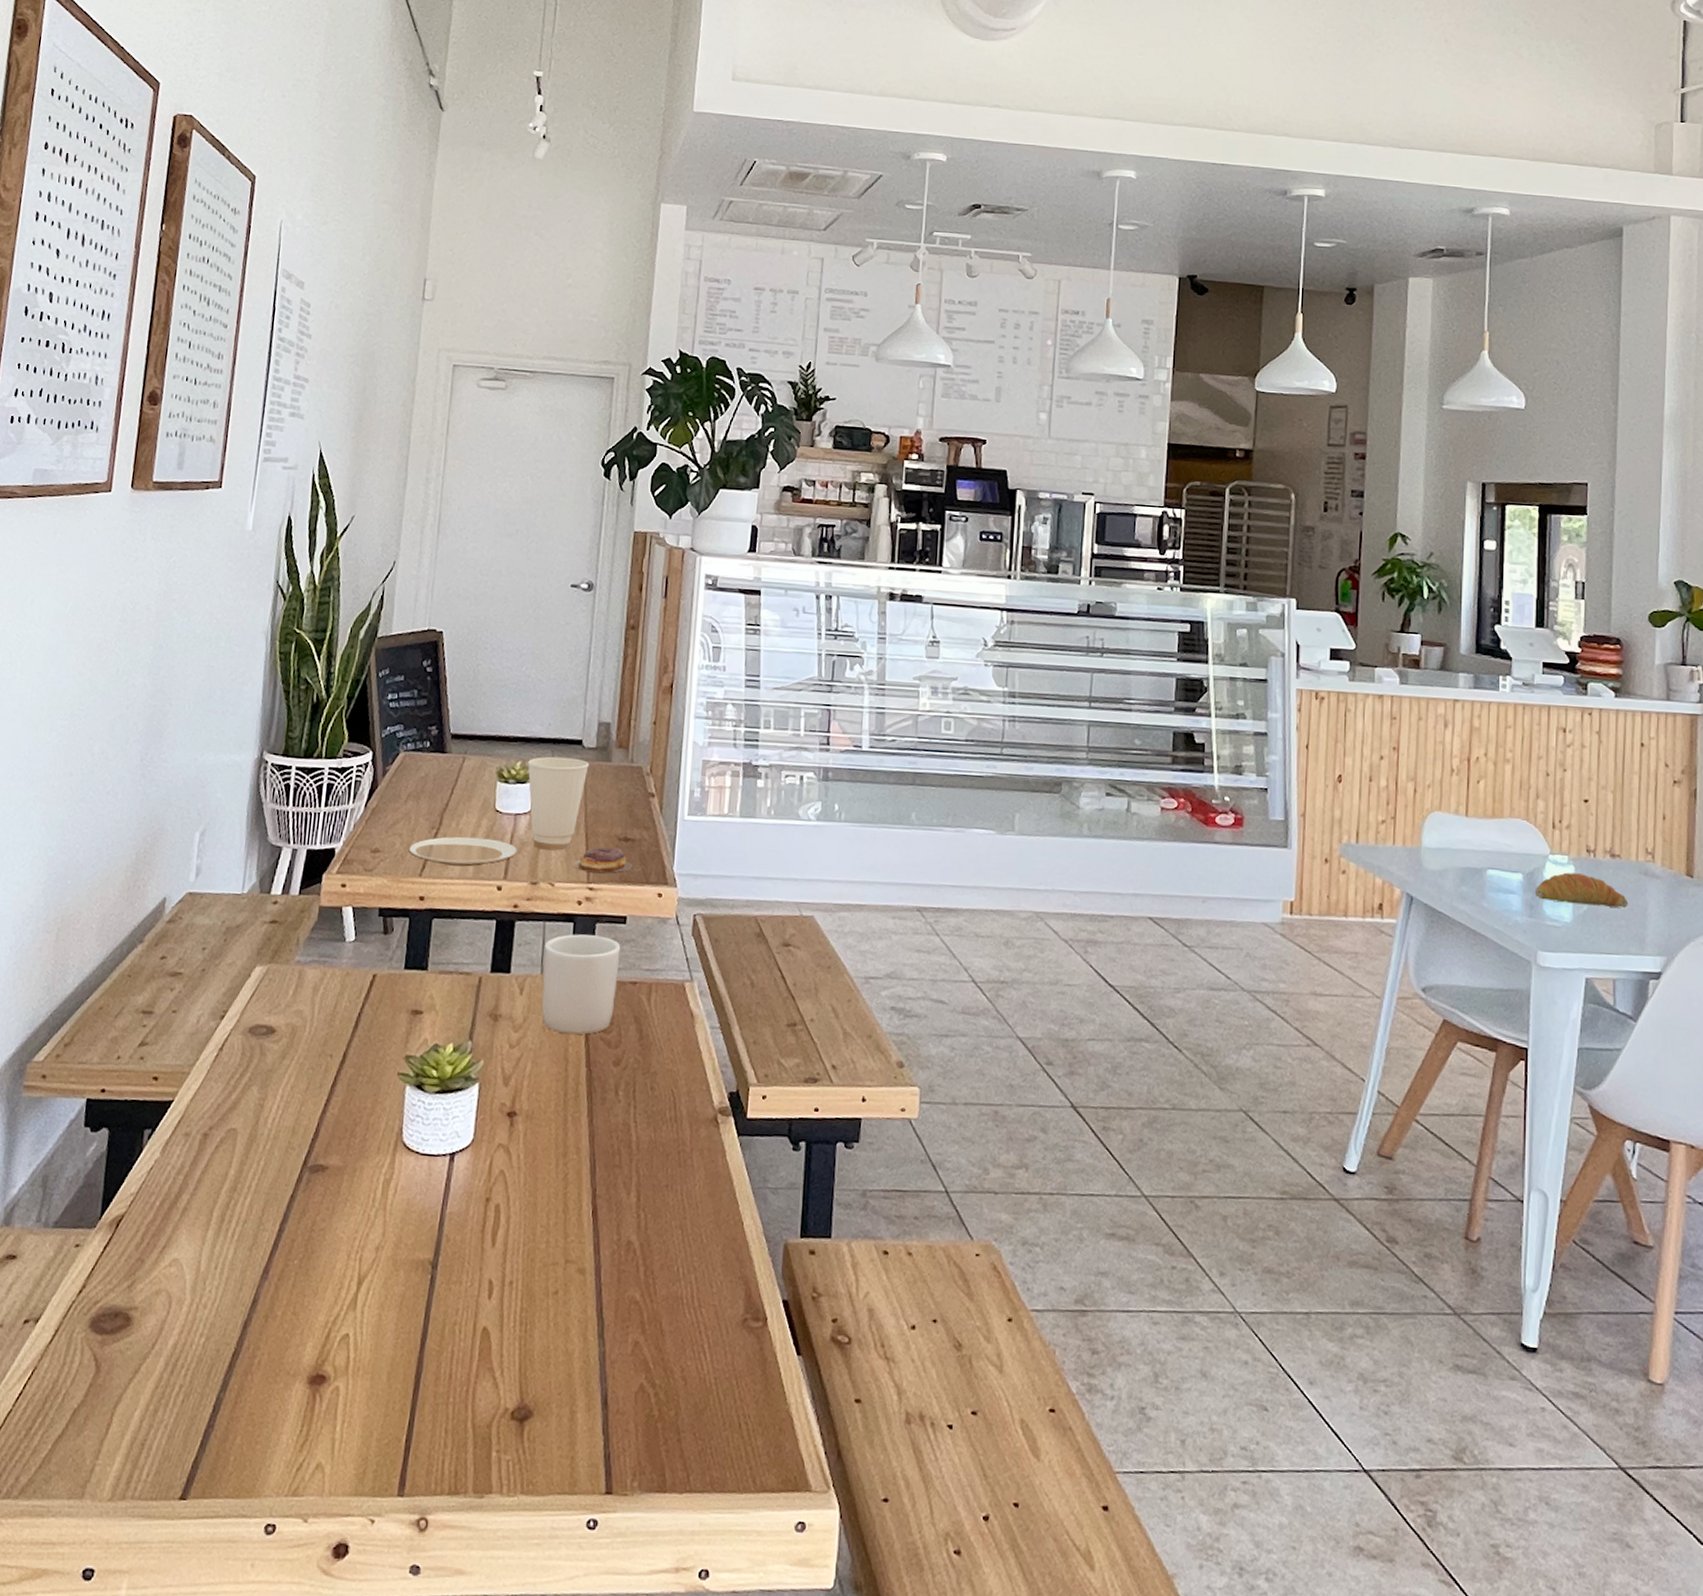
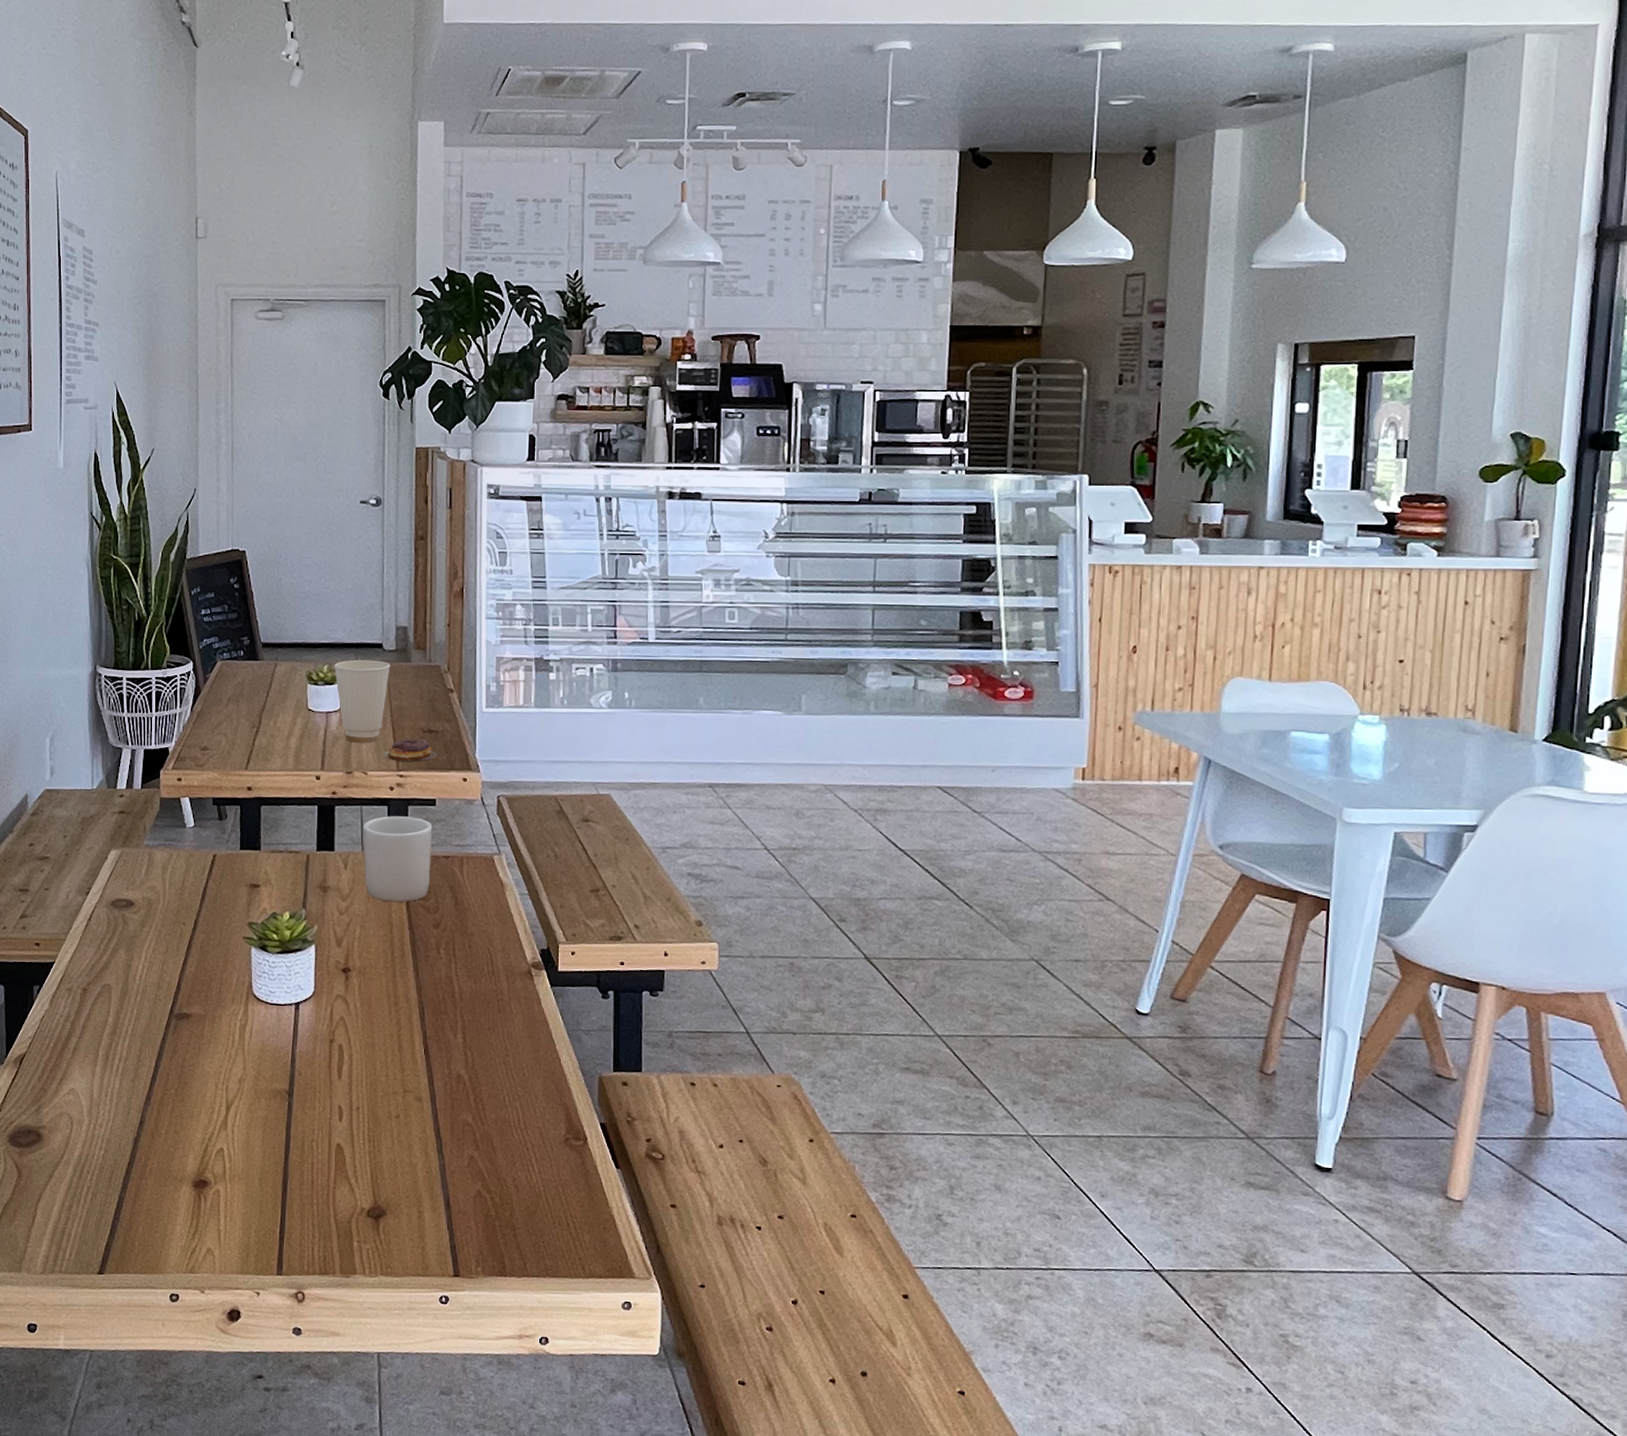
plate: present [408,836,517,867] -> none [234,733,331,760]
croissant: present [1534,872,1629,908] -> none [1341,732,1445,764]

